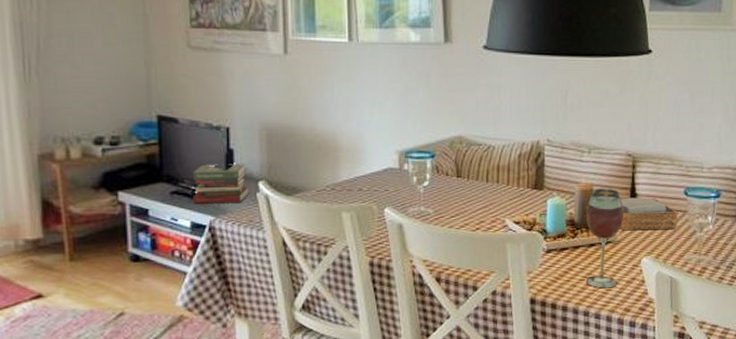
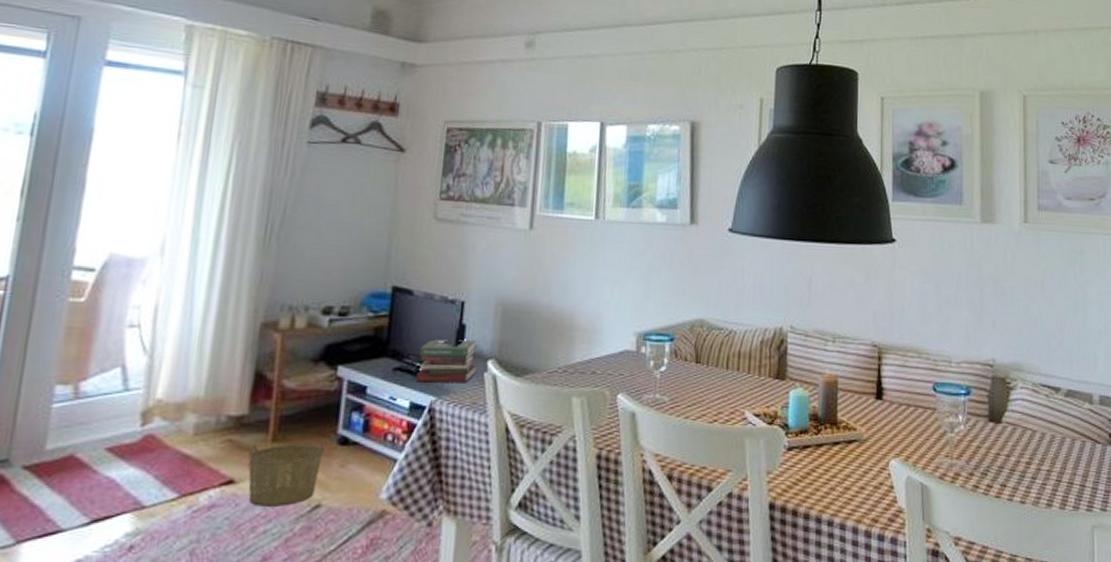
basket: none [50,262,119,316] -> present [248,444,325,506]
wineglass: present [586,188,625,289] -> none [830,380,871,494]
napkin holder: present [620,197,678,231] -> none [866,391,927,429]

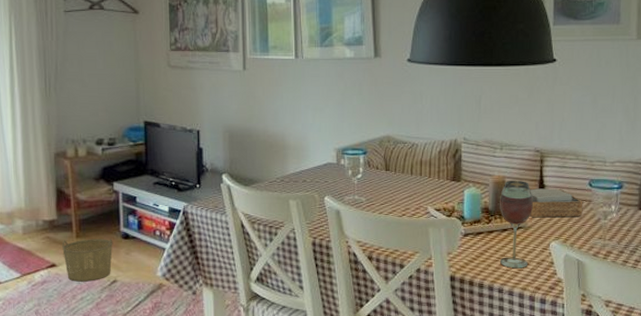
books: present [415,339,477,383] -> none [170,160,215,193]
wineglass: none [830,380,871,494] -> present [499,180,534,269]
napkin holder: none [866,391,927,429] -> present [530,188,583,218]

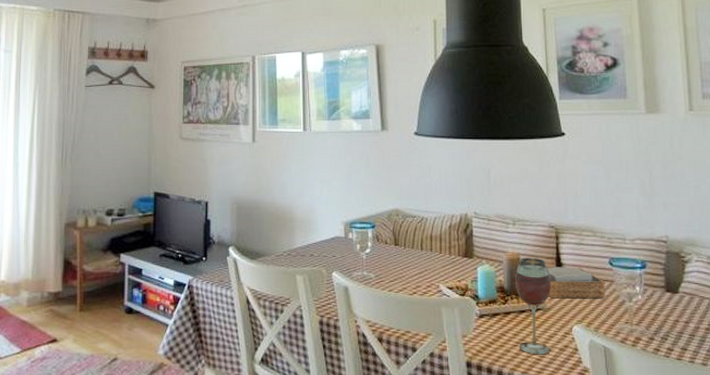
basket: present [62,239,113,282] -> none [65,313,116,359]

